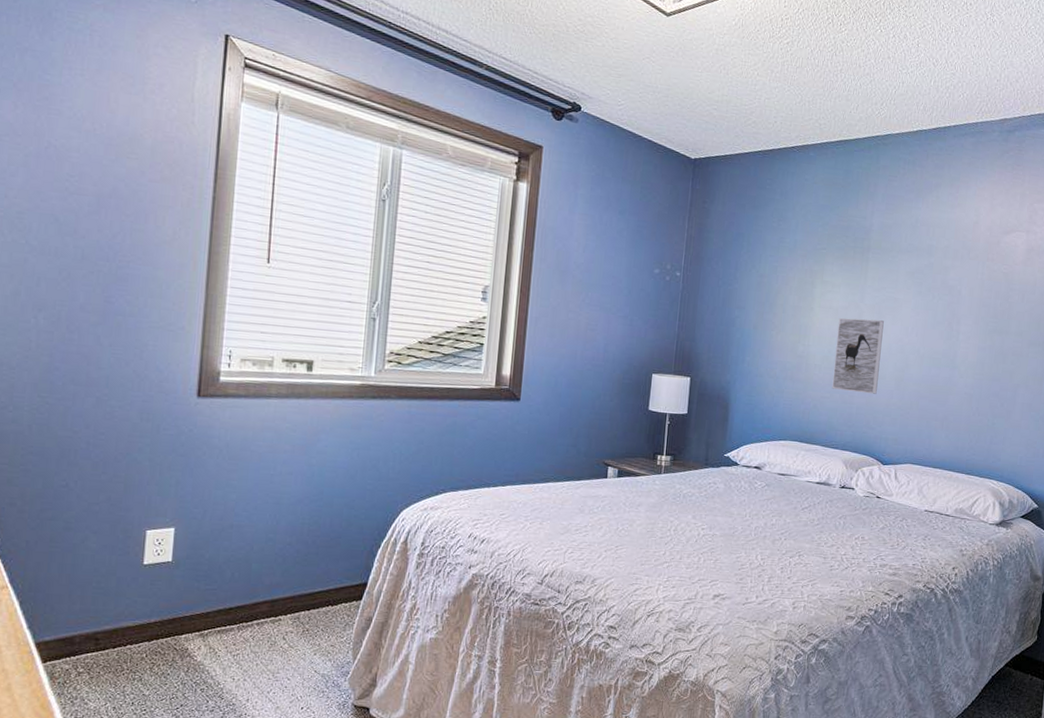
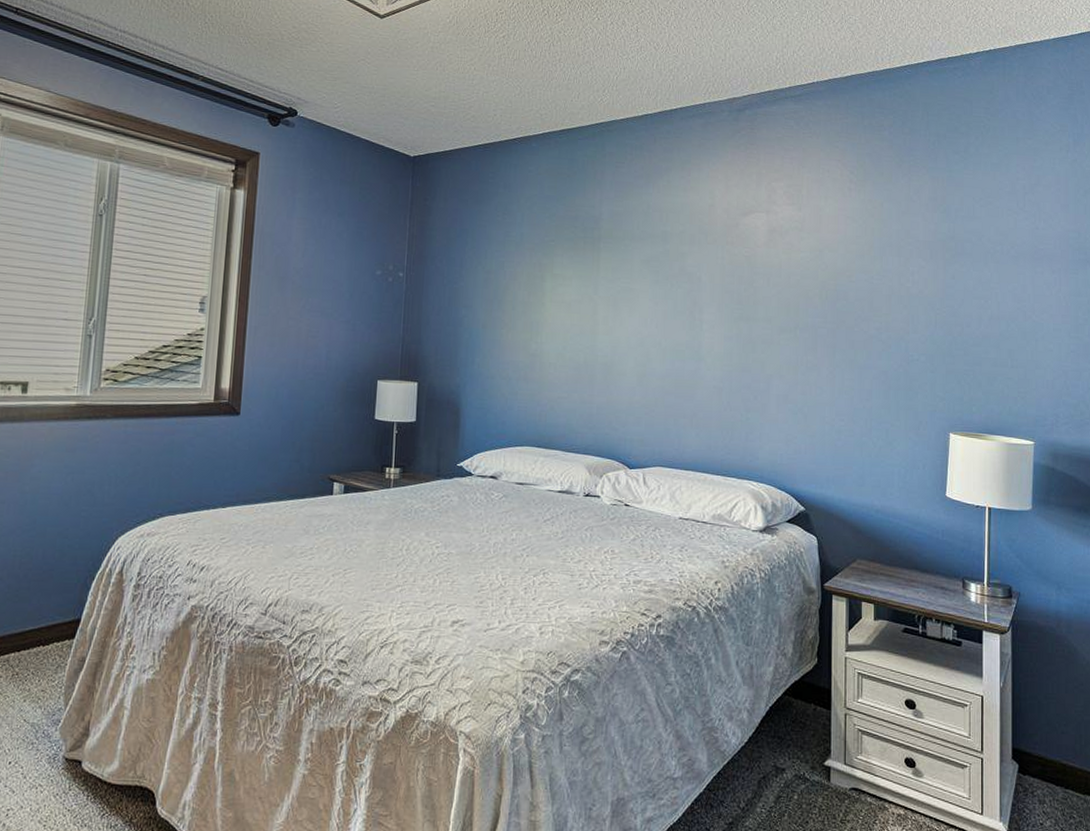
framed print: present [832,317,884,394] -> none [569,312,621,392]

